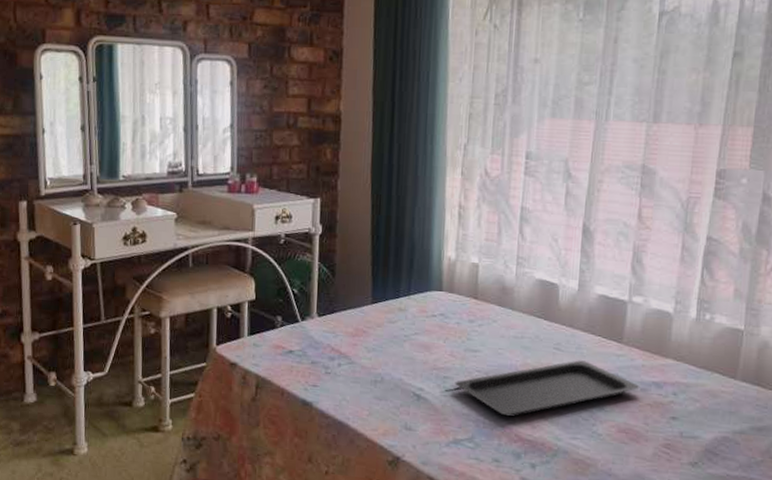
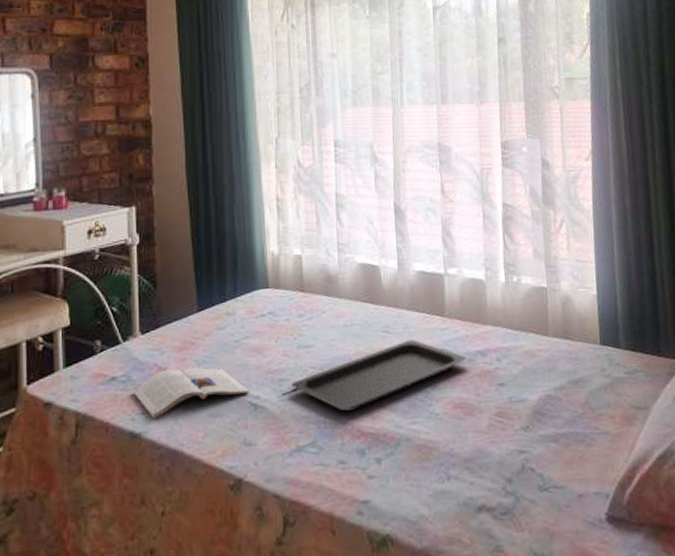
magazine: none [307,351,414,392] -> present [133,367,250,419]

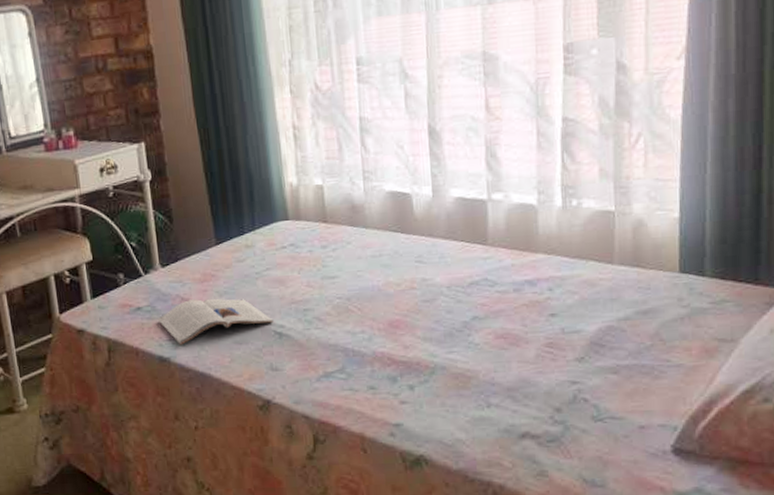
serving tray: present [291,339,467,412] -> none [316,269,513,341]

